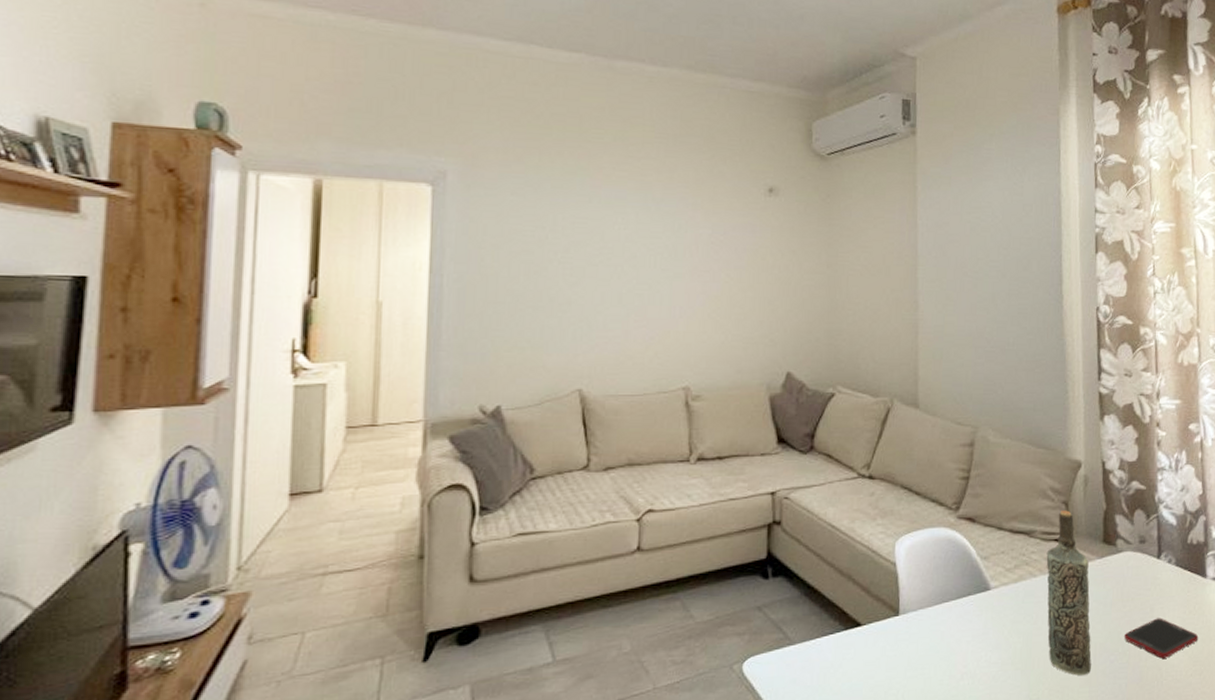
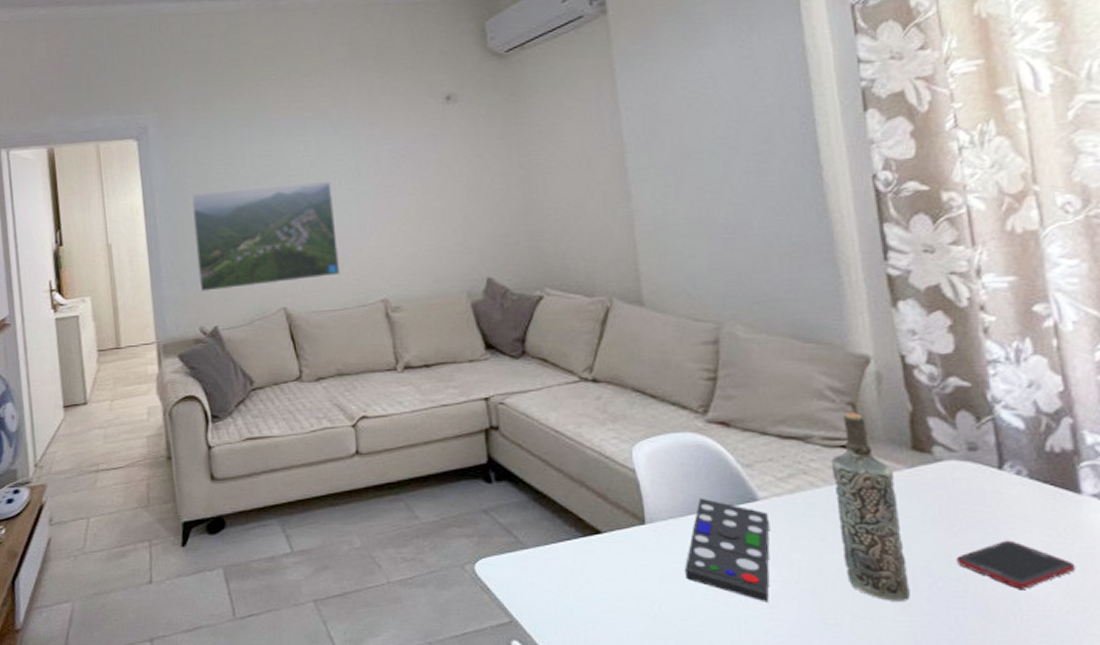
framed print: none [484,253,646,365] -> present [190,181,340,292]
remote control: none [926,588,996,684] -> present [684,497,770,602]

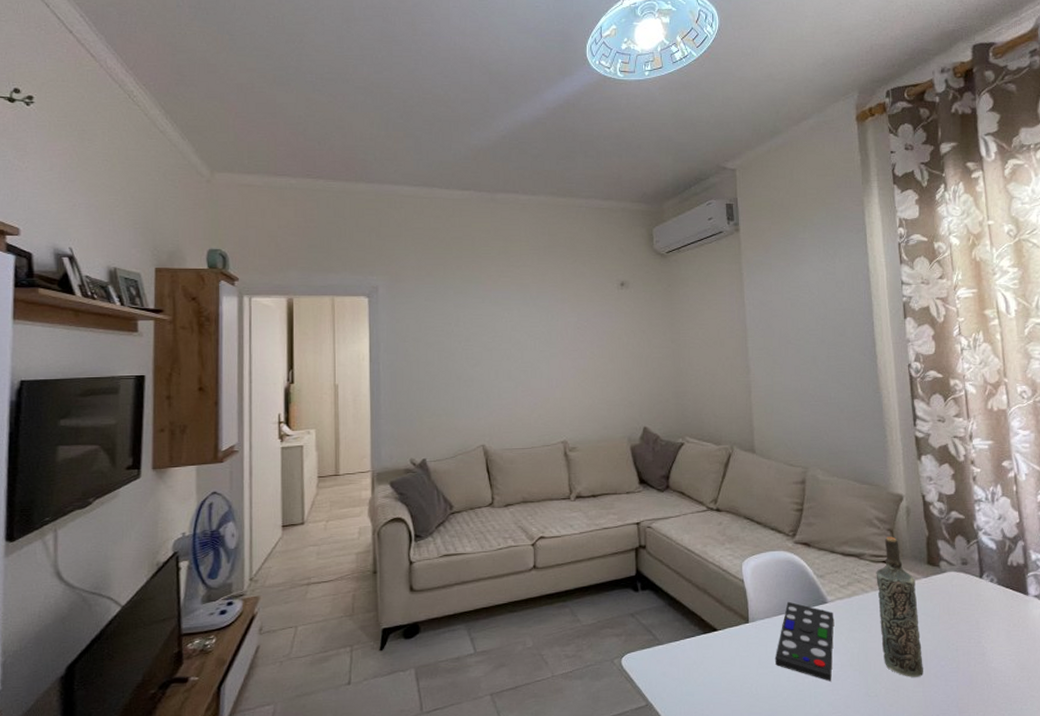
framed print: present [190,181,340,292] -> none [411,343,530,429]
cell phone: present [957,540,1076,589] -> none [953,629,1024,665]

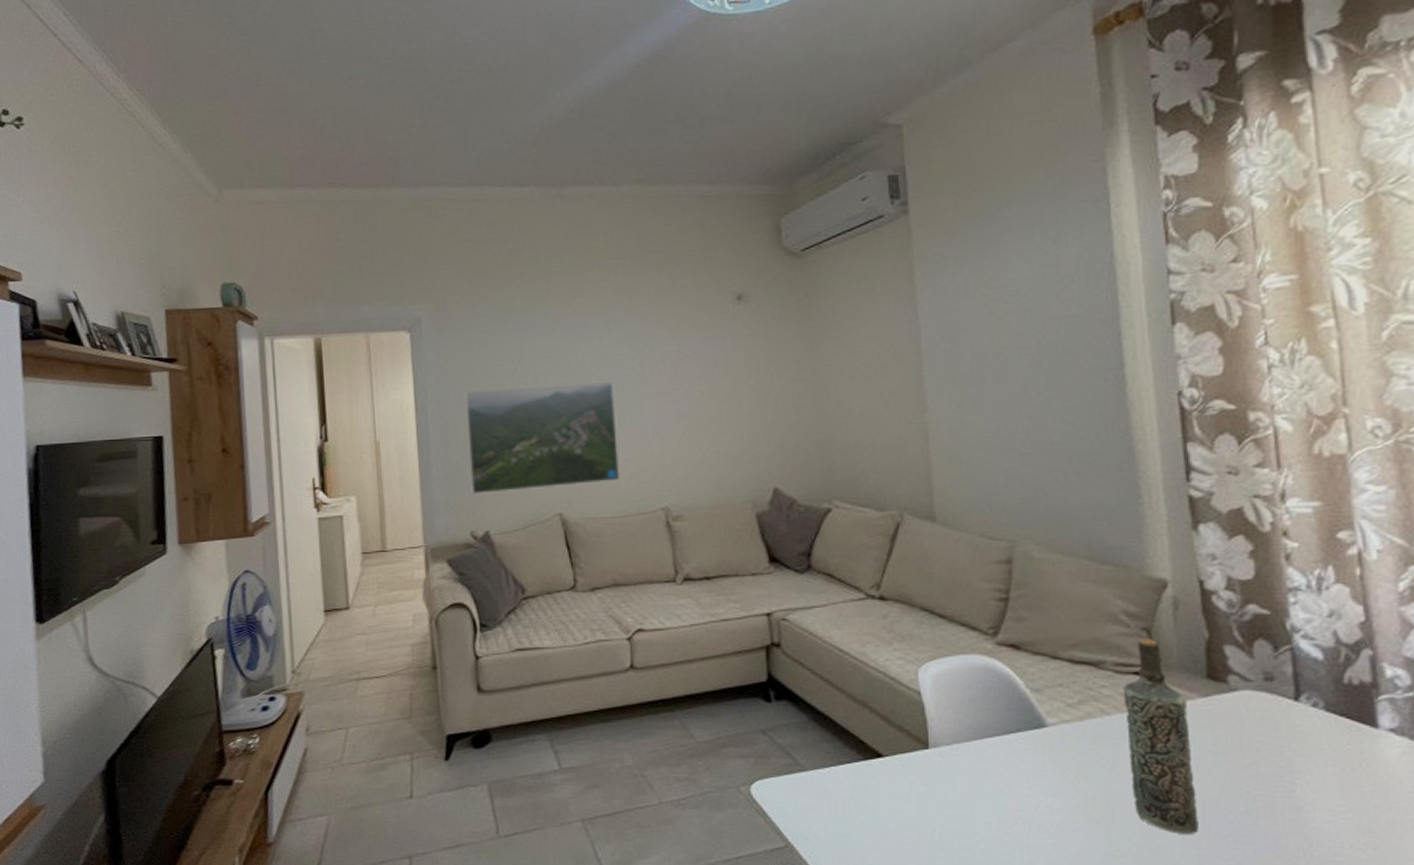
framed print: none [411,343,530,429] -> present [464,382,619,494]
remote control: present [774,601,834,681] -> none [967,722,1056,832]

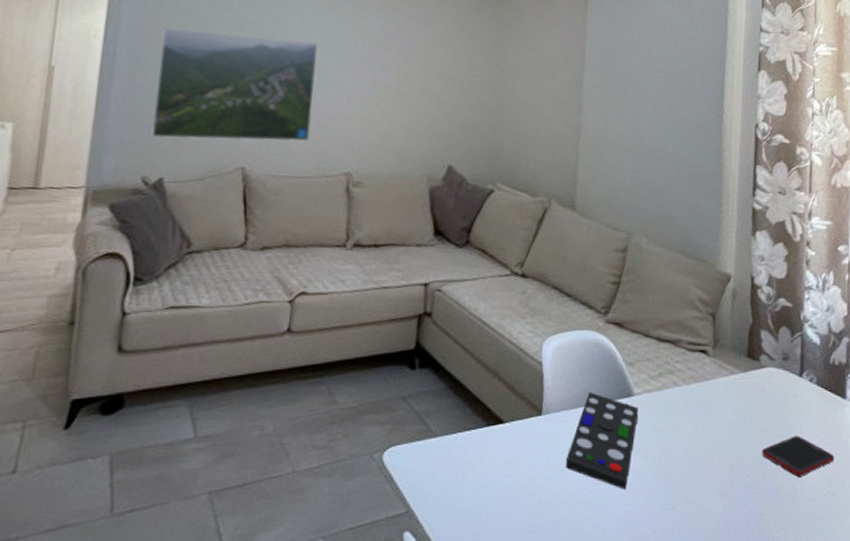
remote control: none [967,722,1056,832] -> present [565,391,638,490]
bottle: present [1123,638,1198,834] -> none [686,322,732,488]
cell phone: none [1248,774,1369,824] -> present [762,436,835,476]

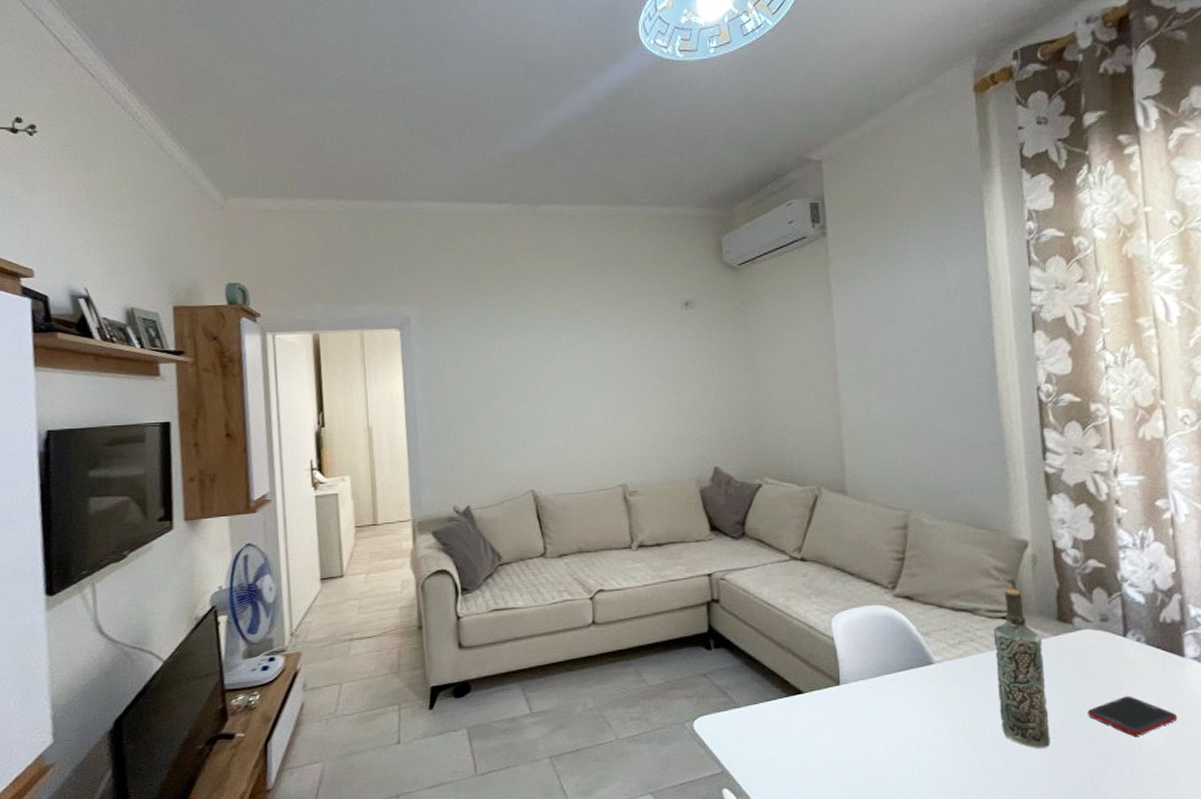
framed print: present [151,27,319,142] -> none [448,375,584,473]
remote control: present [565,391,638,490] -> none [870,662,941,751]
bottle: none [686,322,732,488] -> present [993,589,1050,748]

